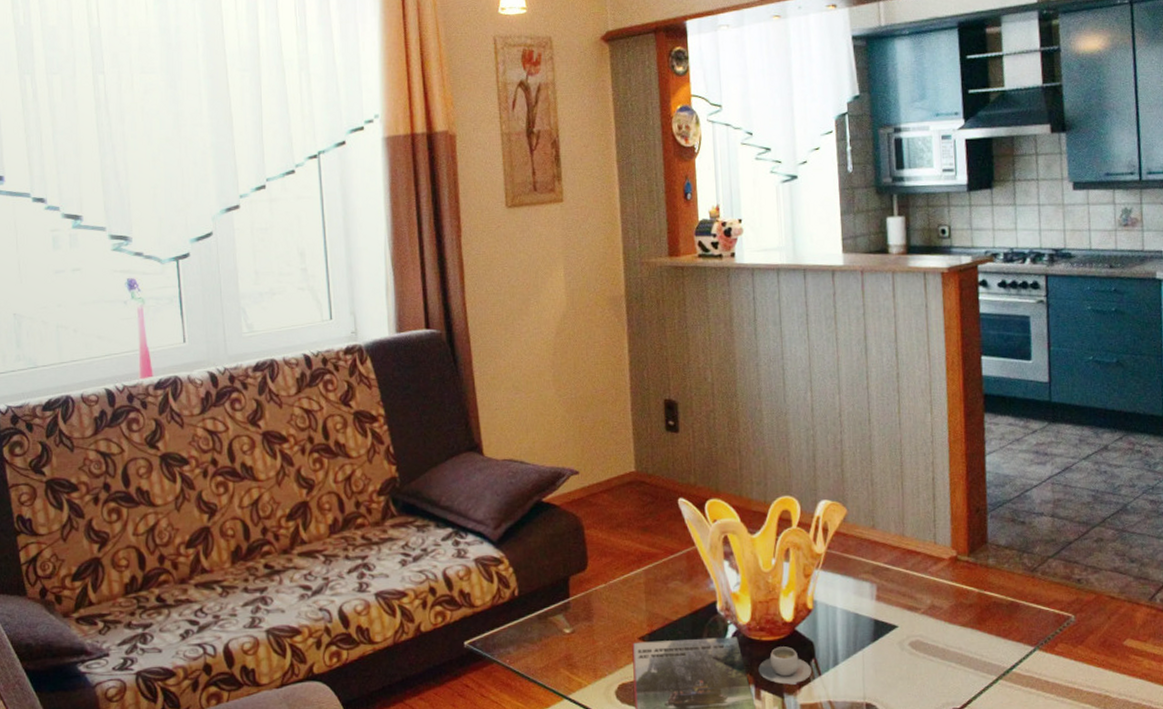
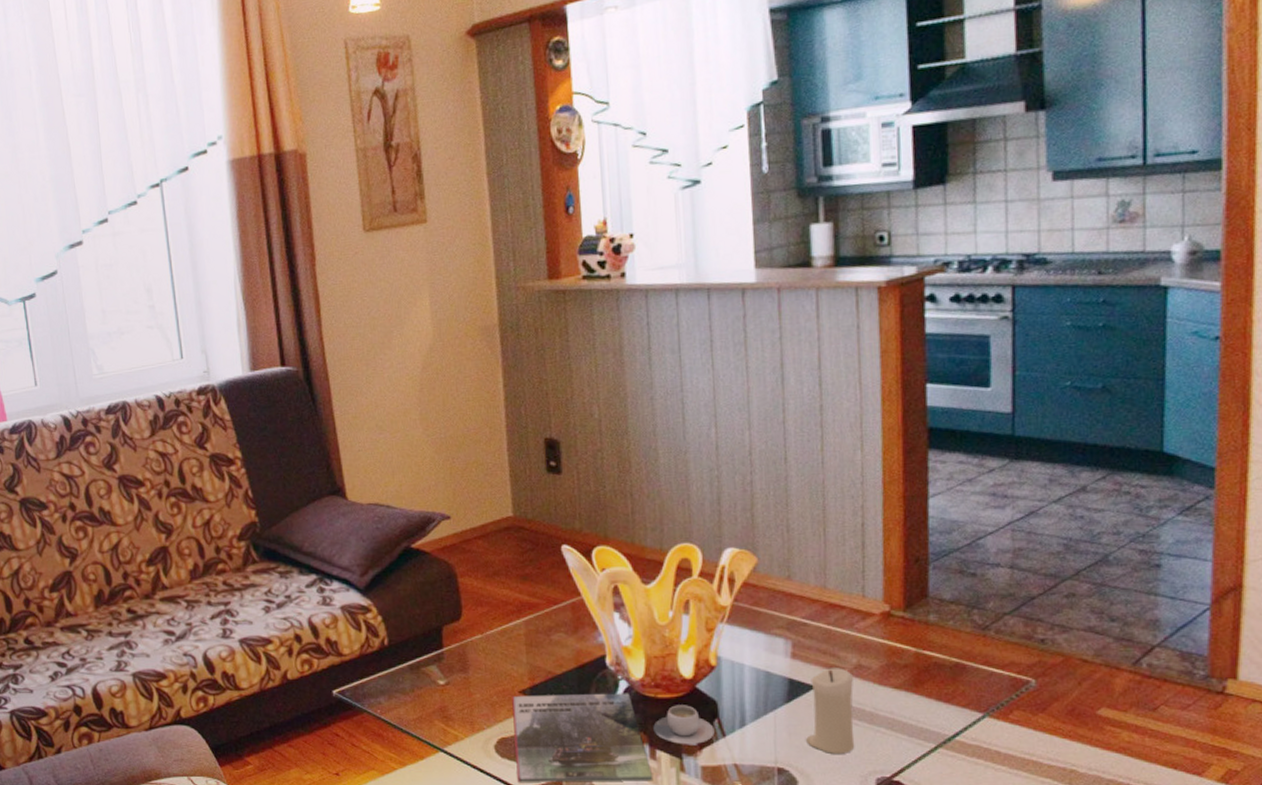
candle: none [890,608,931,688] -> present [806,668,855,754]

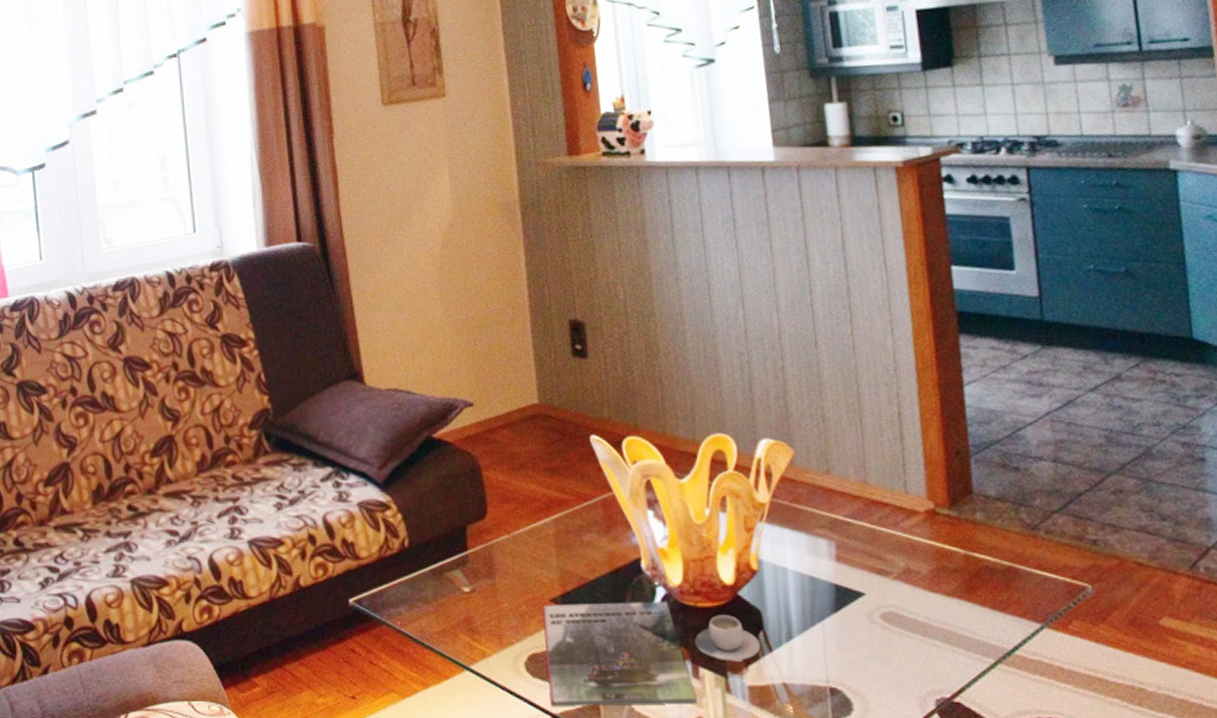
candle: present [806,668,855,754] -> none [858,572,910,671]

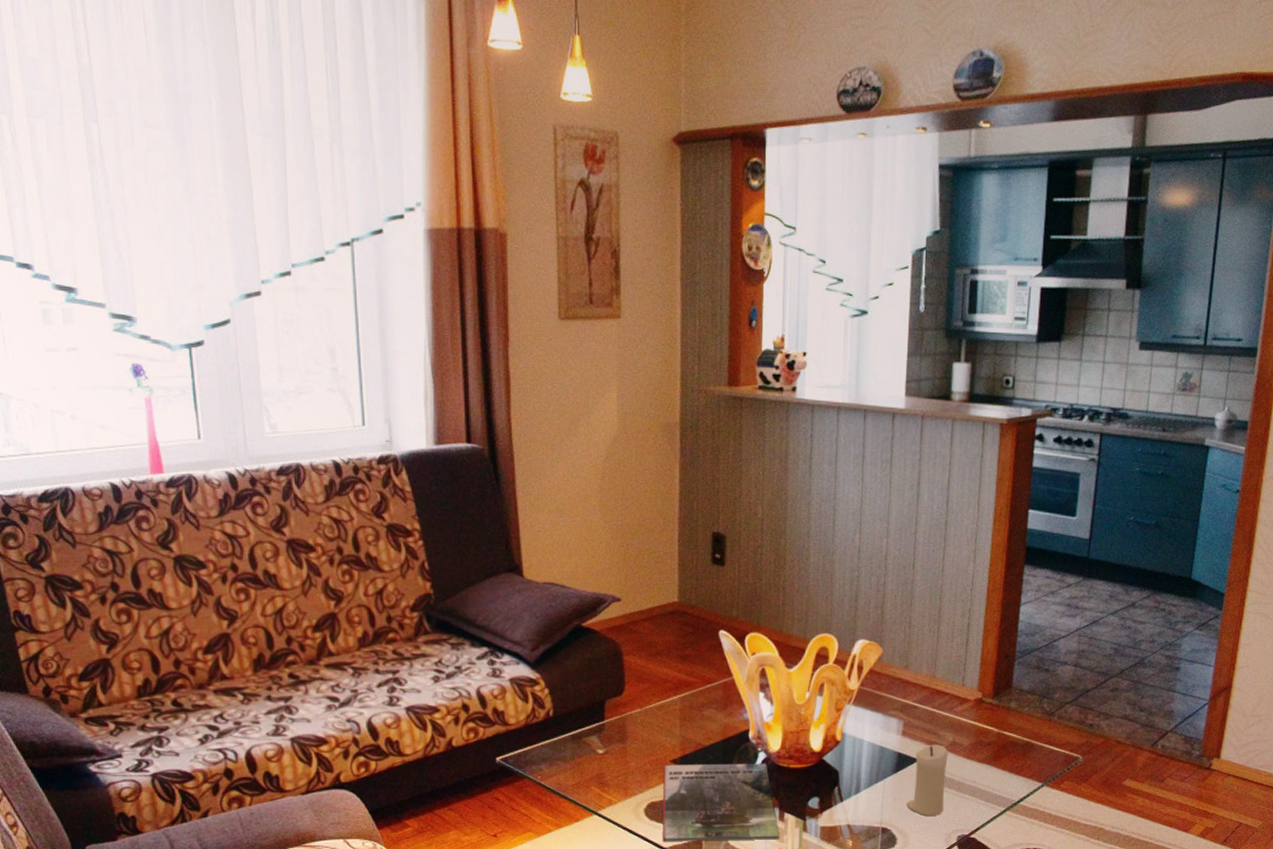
teacup: present [694,615,761,660] -> none [784,774,834,808]
candle: none [858,572,910,671] -> present [907,744,948,816]

